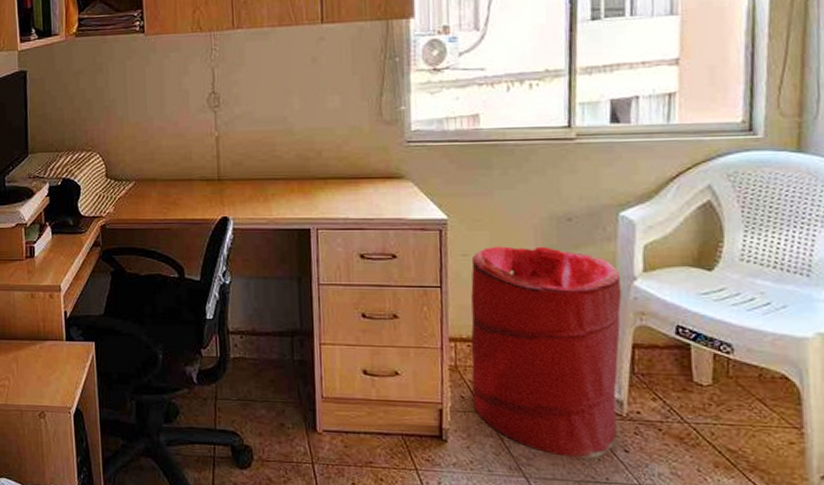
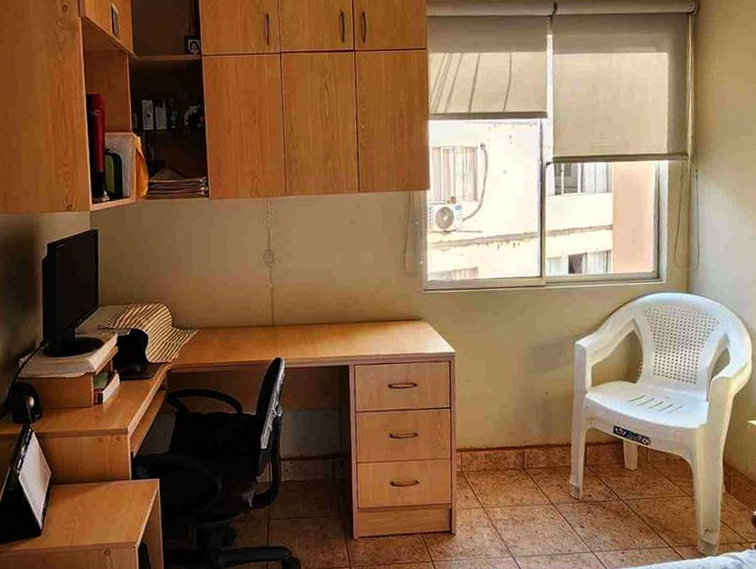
laundry hamper: present [470,246,622,458] -> none [472,370,578,537]

